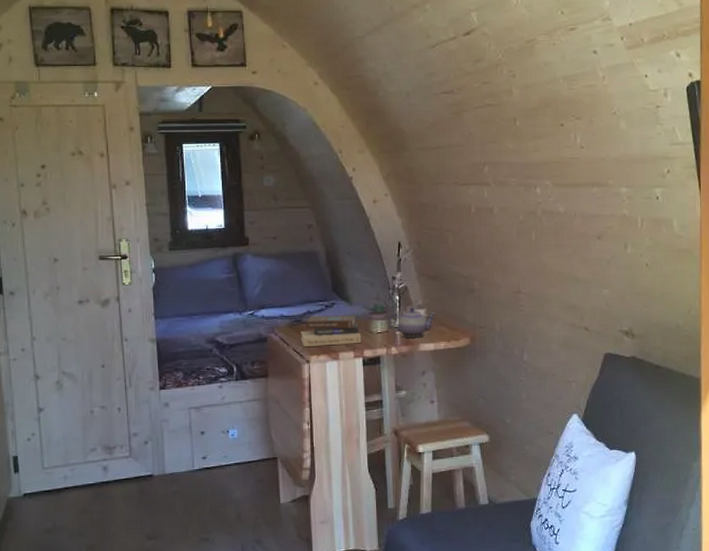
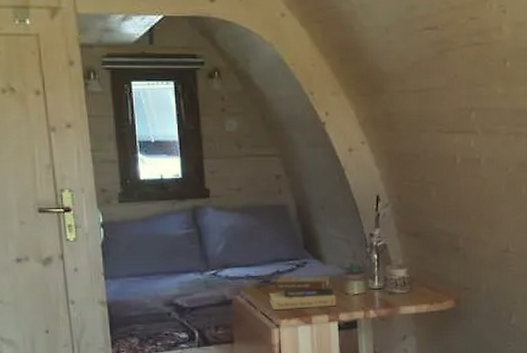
teapot: present [387,307,436,338] -> none [365,267,418,301]

